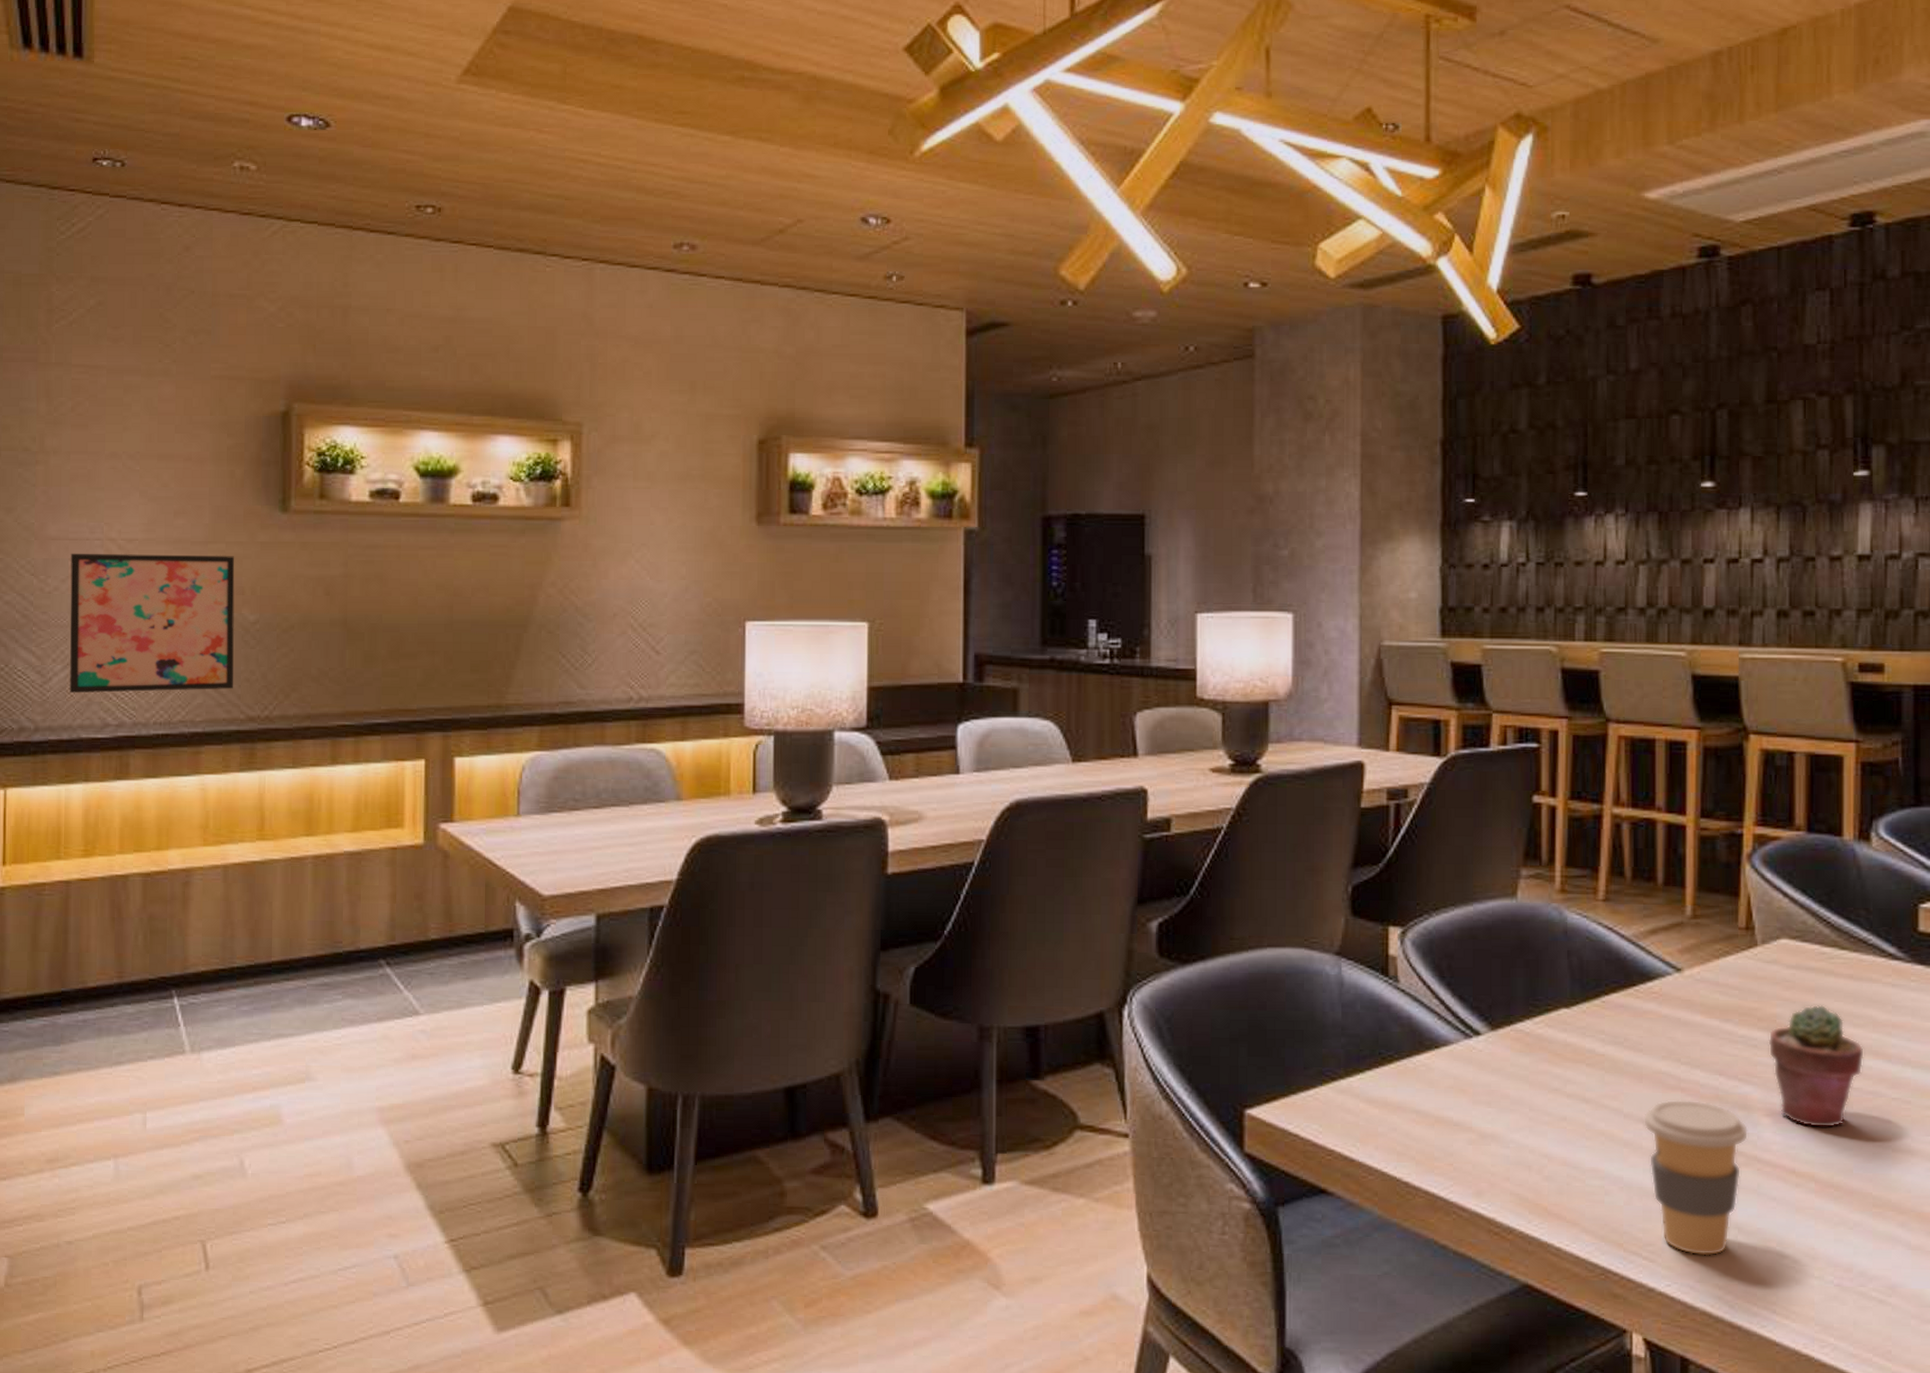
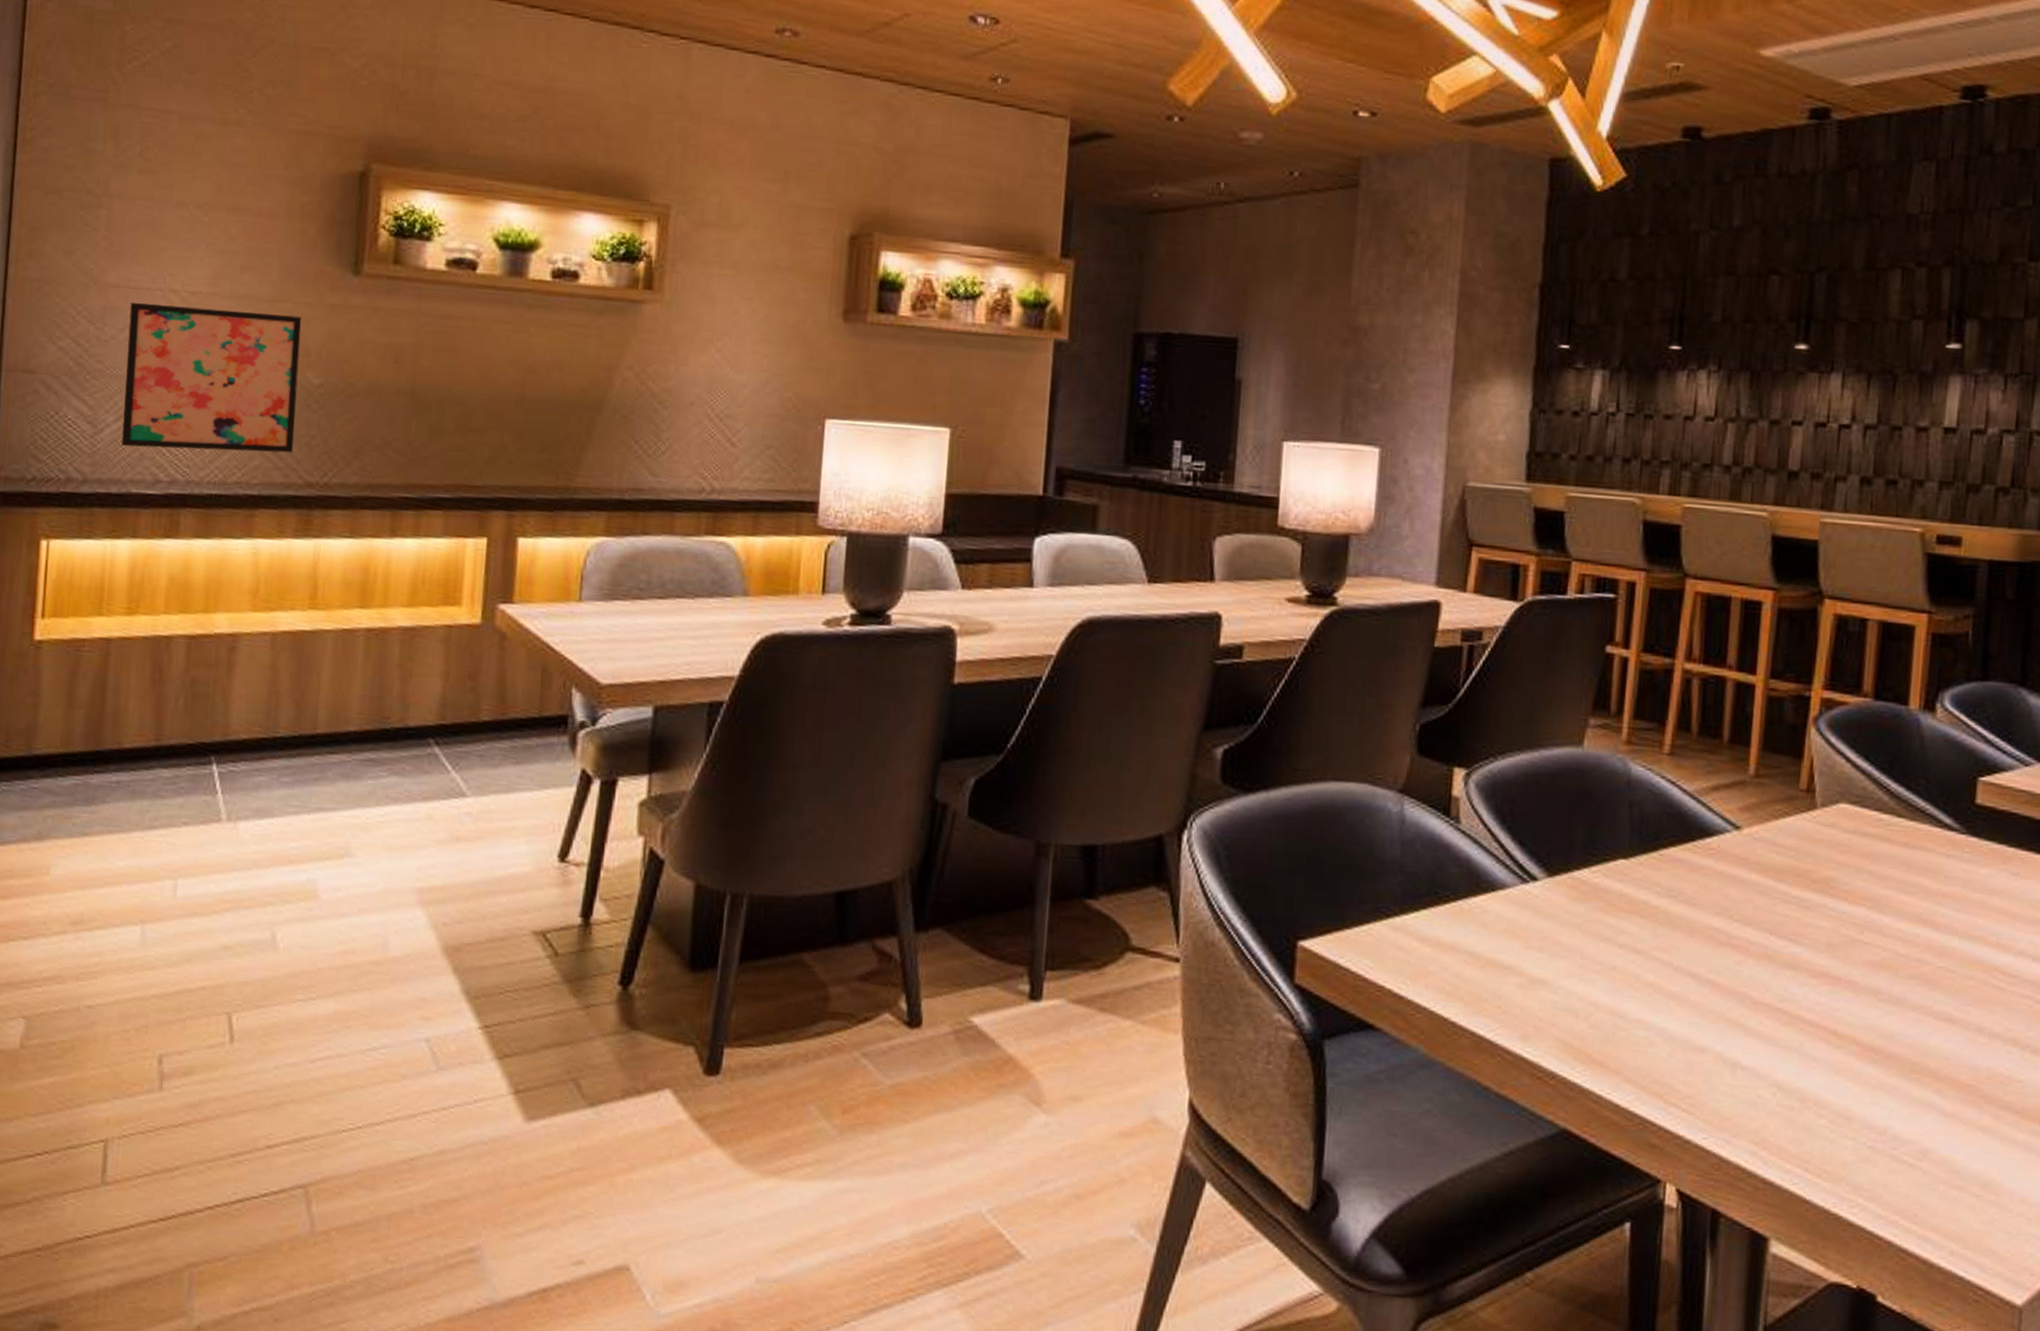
coffee cup: present [1643,1099,1749,1256] -> none [1691,955,1795,1112]
potted succulent: present [1768,1005,1864,1129] -> none [1820,870,1913,993]

